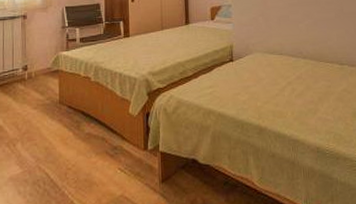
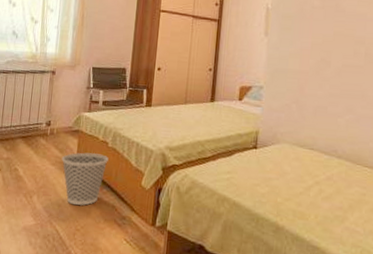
wastebasket: none [43,90,93,144] -> present [61,152,109,206]

